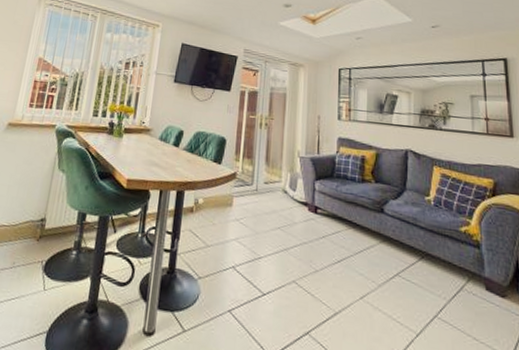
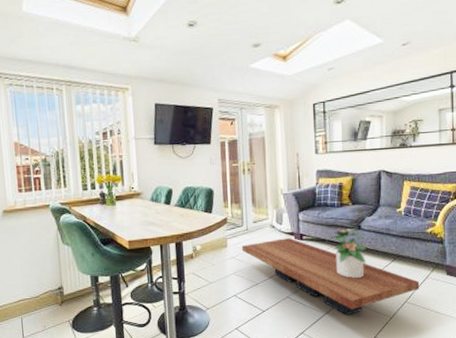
coffee table: none [247,207,453,321] -> present [241,238,420,316]
potted plant: none [343,208,389,273] -> present [325,228,367,278]

